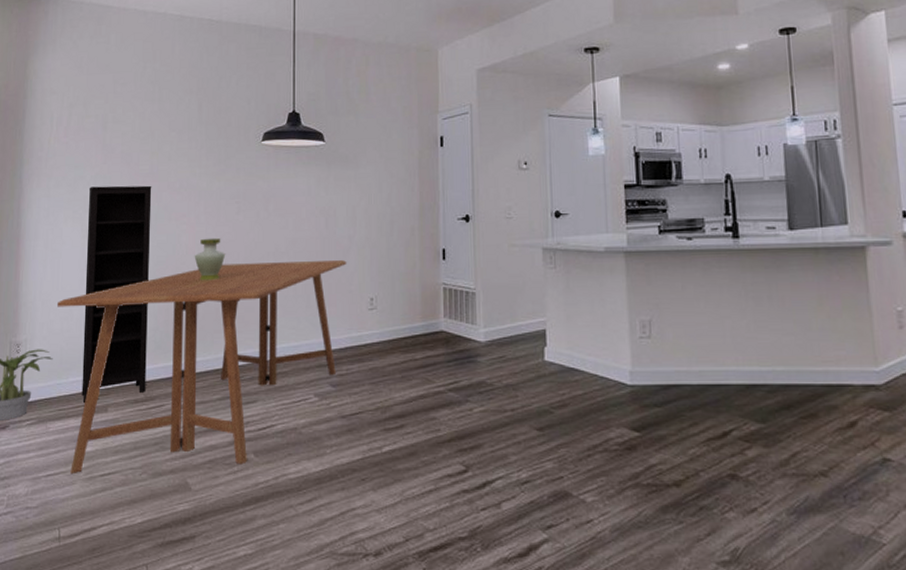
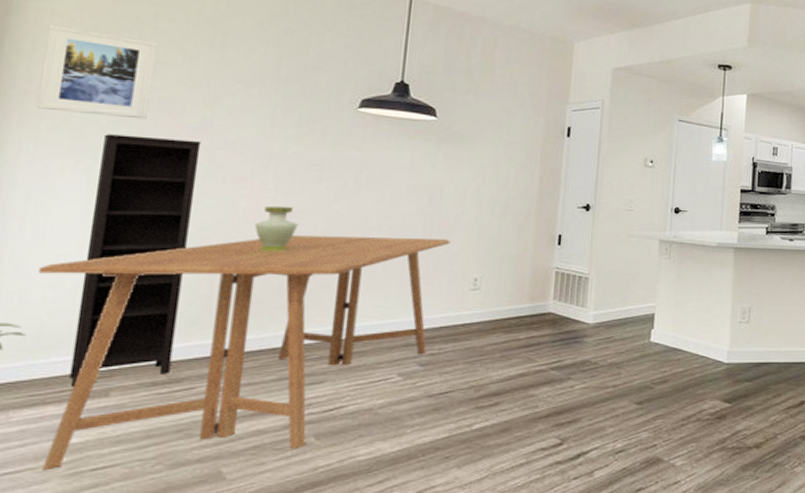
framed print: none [47,101,118,172] -> present [36,24,159,120]

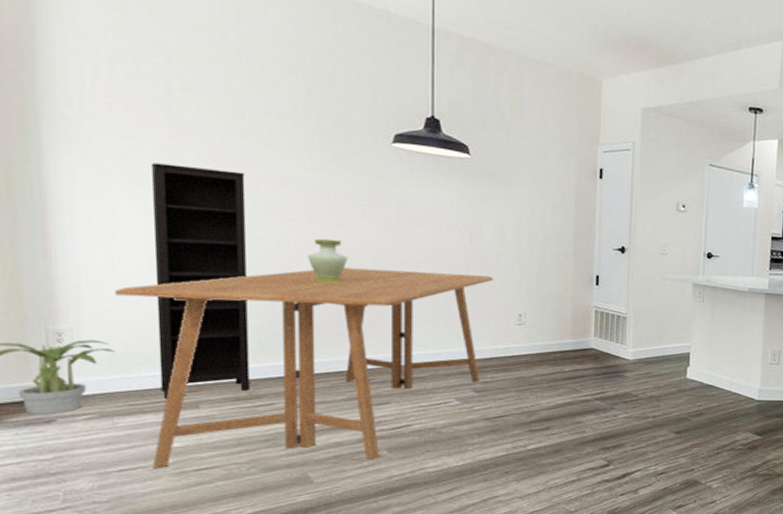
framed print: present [36,24,159,120] -> none [76,47,189,149]

